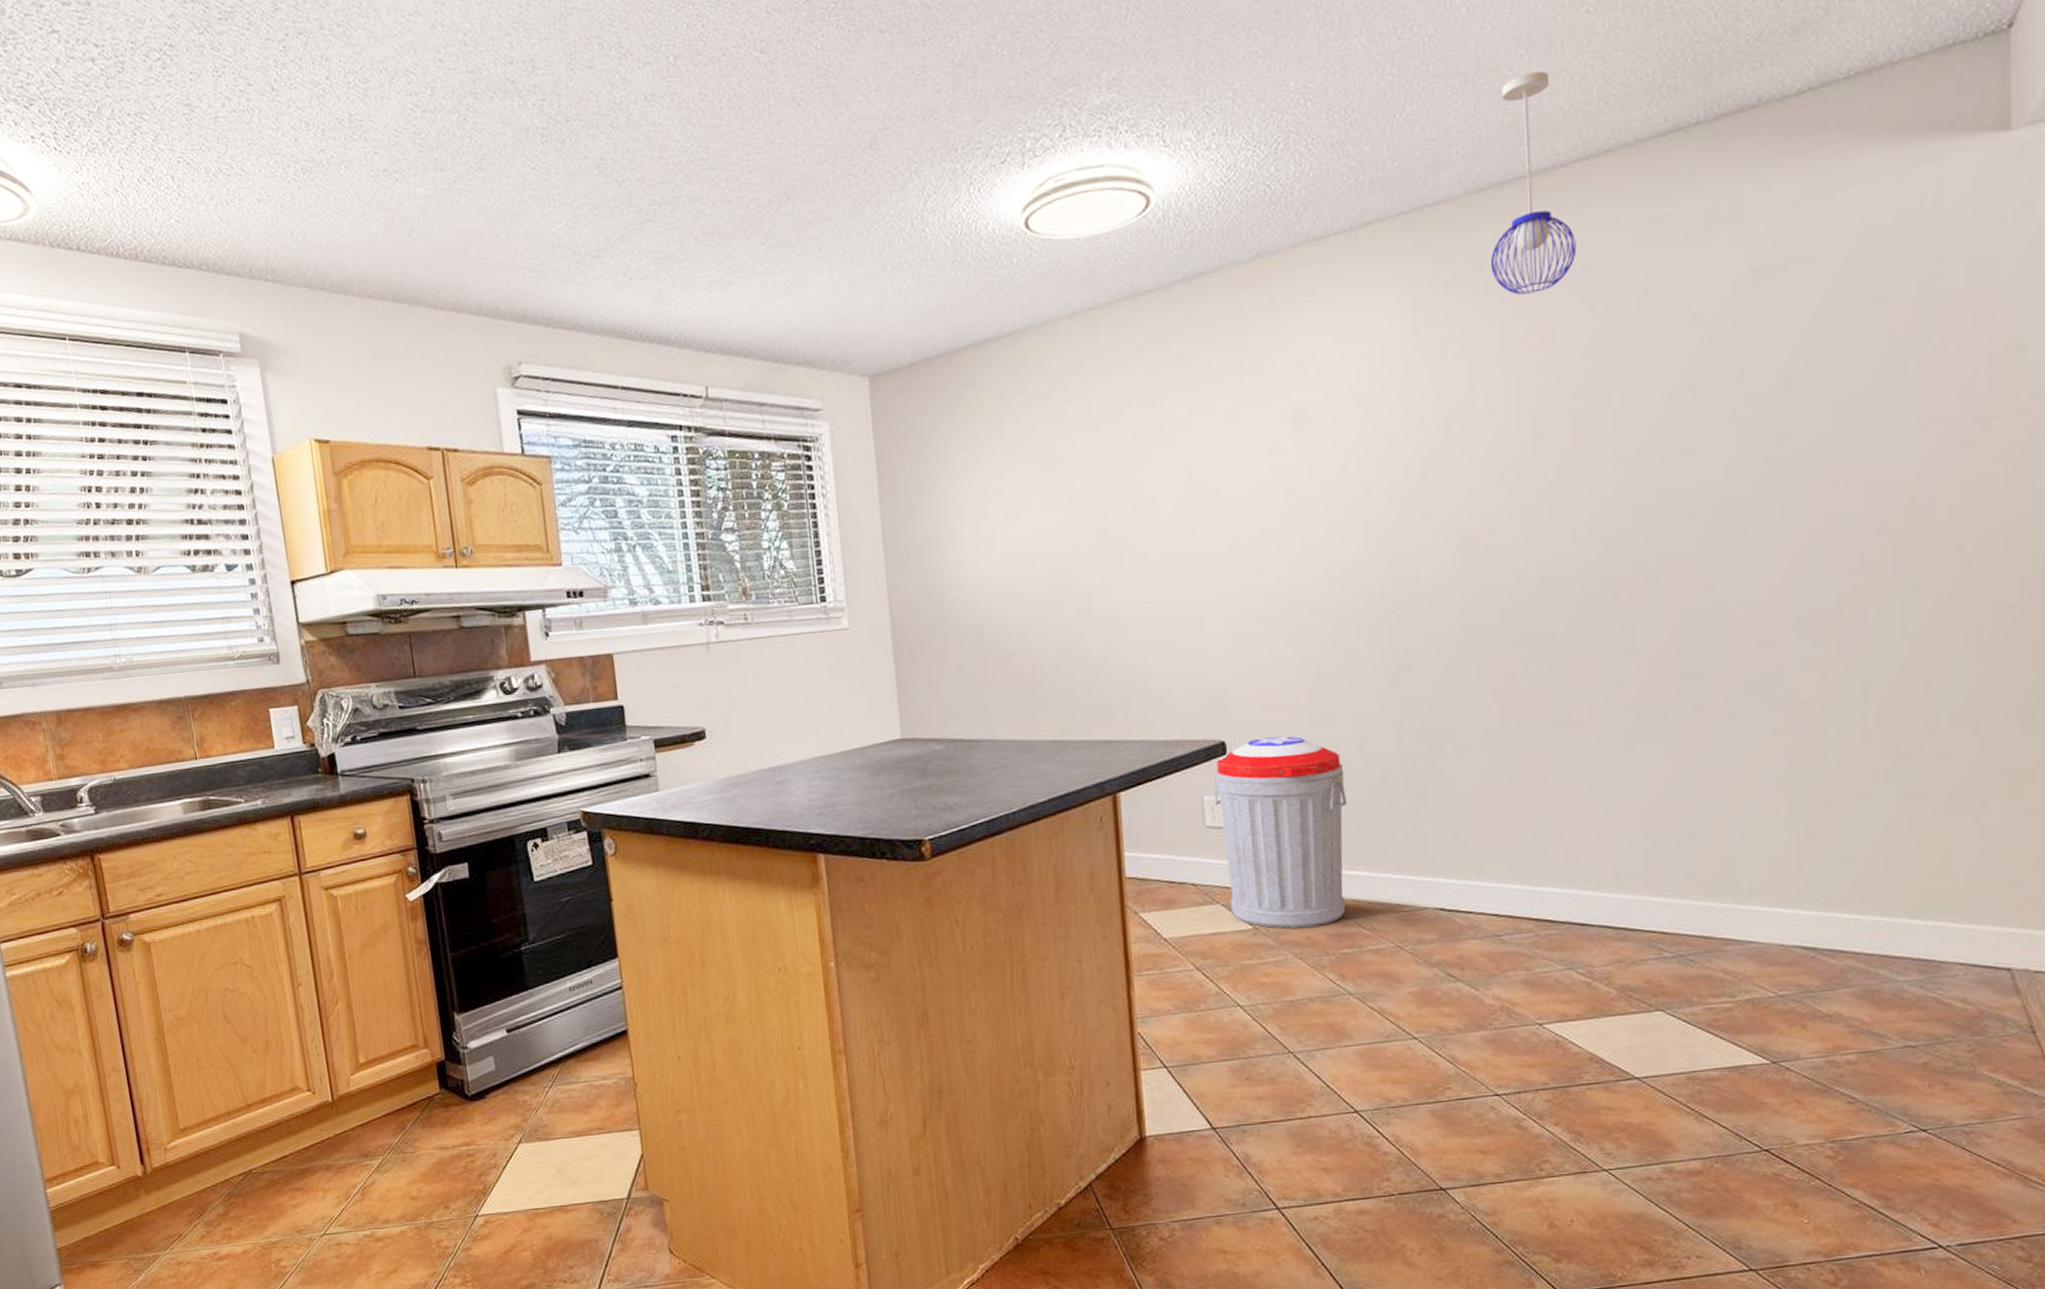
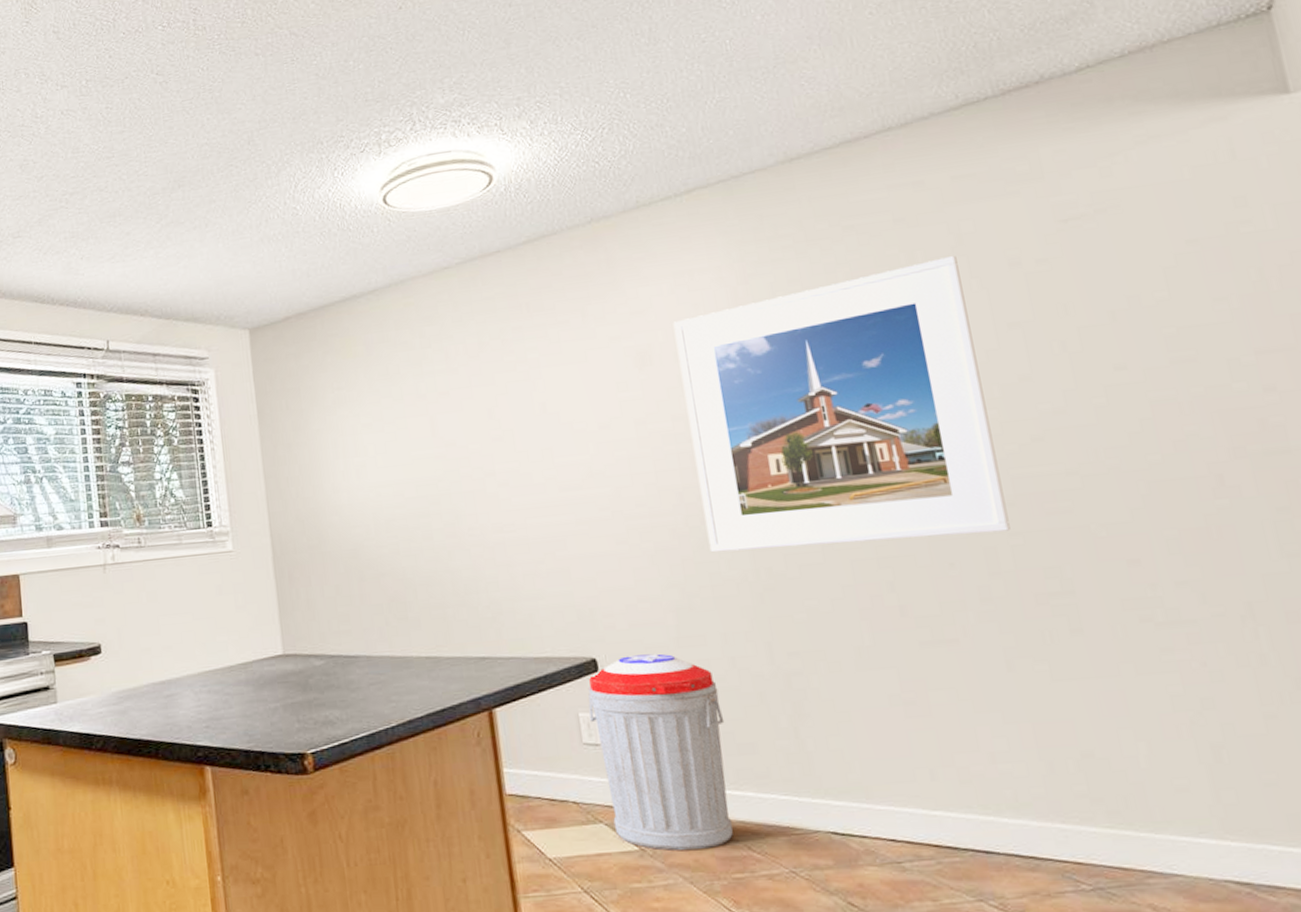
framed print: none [1334,308,1651,632] -> present [673,255,1011,553]
pendant light: present [1490,71,1577,295] -> none [801,61,889,247]

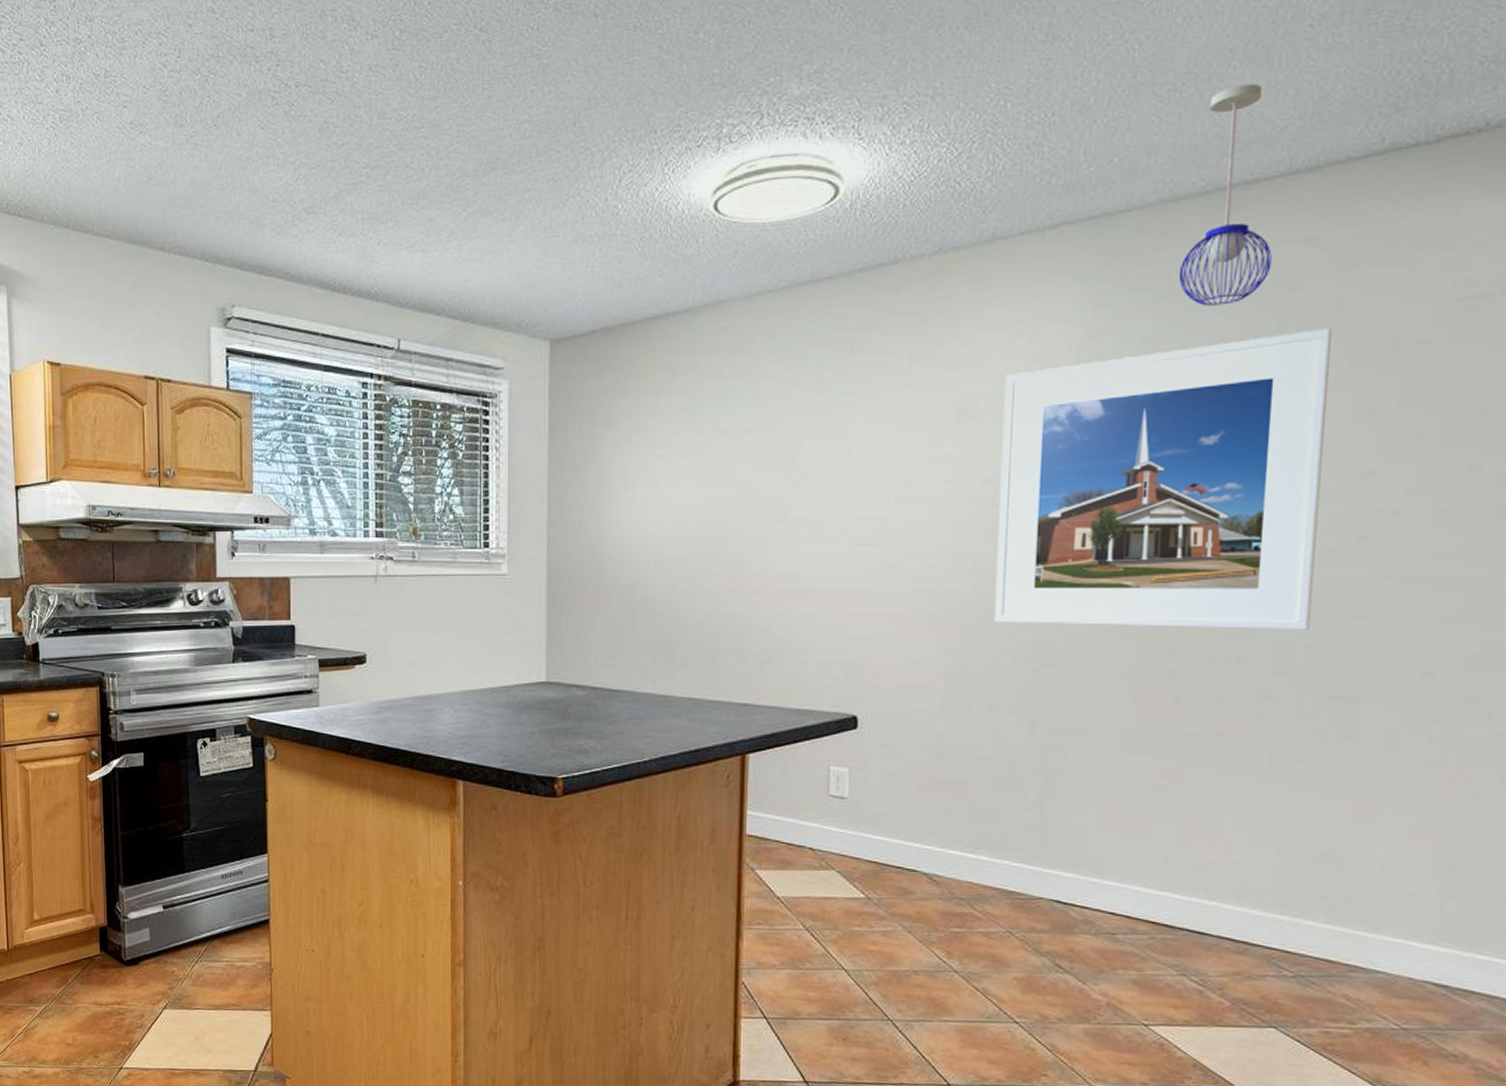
trash can: present [587,653,733,851] -> none [839,716,973,904]
pendant light: none [801,61,889,247] -> present [1178,83,1272,306]

